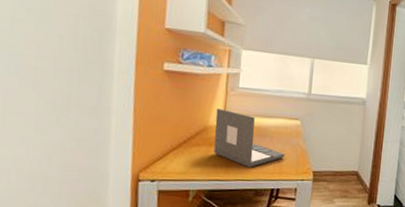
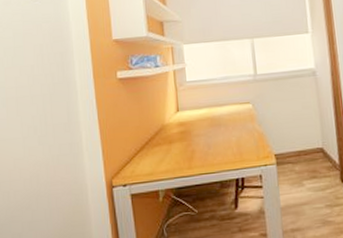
laptop: present [214,108,285,168] -> none [170,105,244,161]

